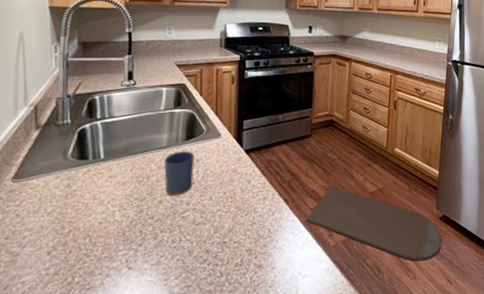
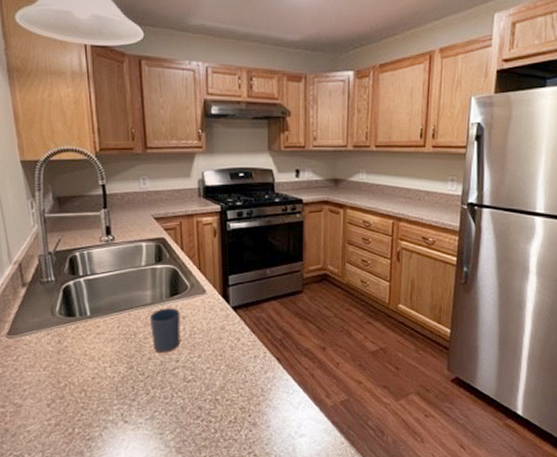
door mat: present [305,186,441,261] -> none [300,344,453,425]

